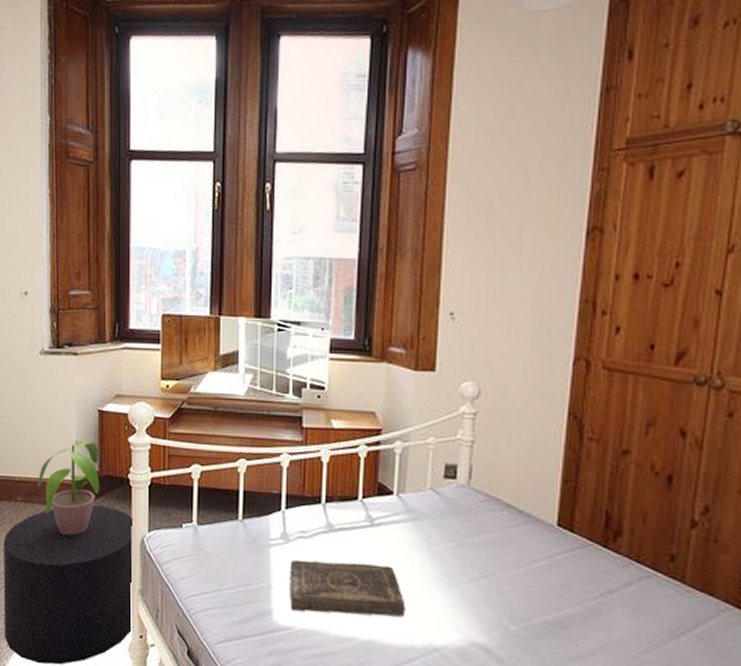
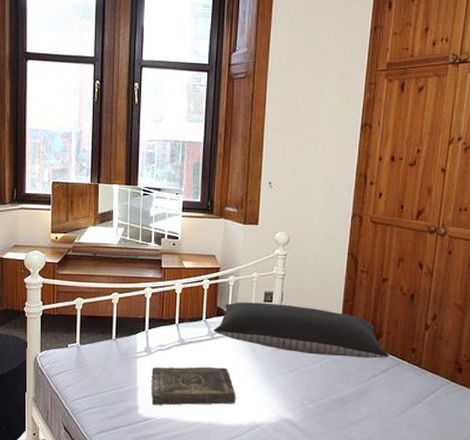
pillow: none [372,477,634,566] -> present [213,302,389,359]

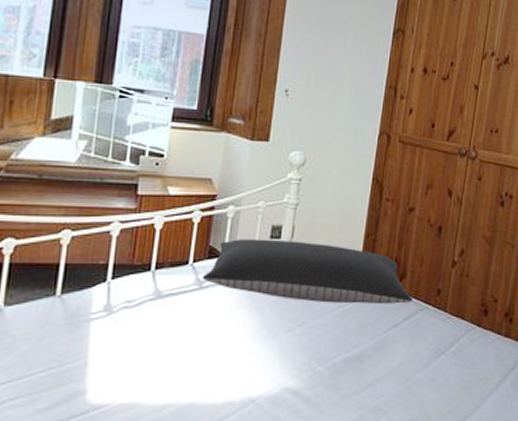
book: present [151,367,236,405] -> none [107,326,227,385]

